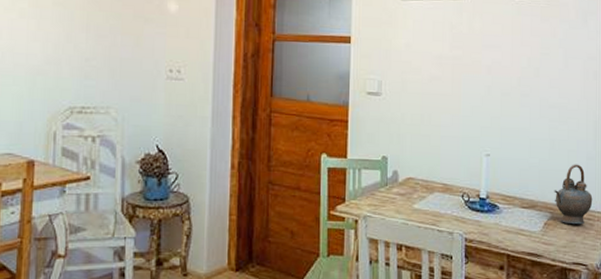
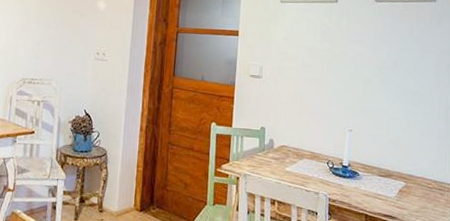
teapot: present [554,164,593,225] -> none [408,141,444,194]

